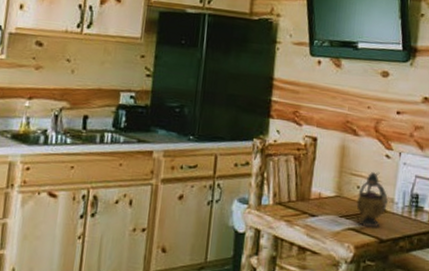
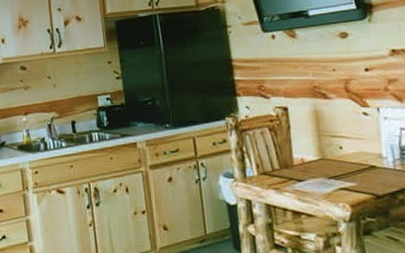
teapot: present [355,172,389,227] -> none [342,131,377,185]

